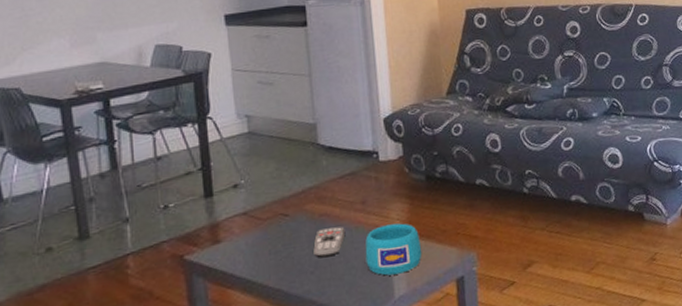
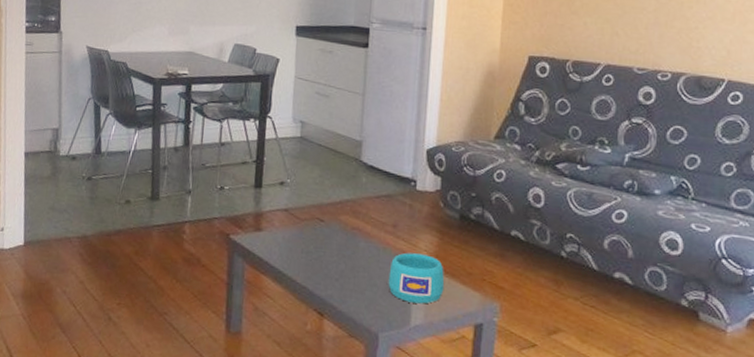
remote control: present [313,226,346,258] -> none [341,241,374,270]

